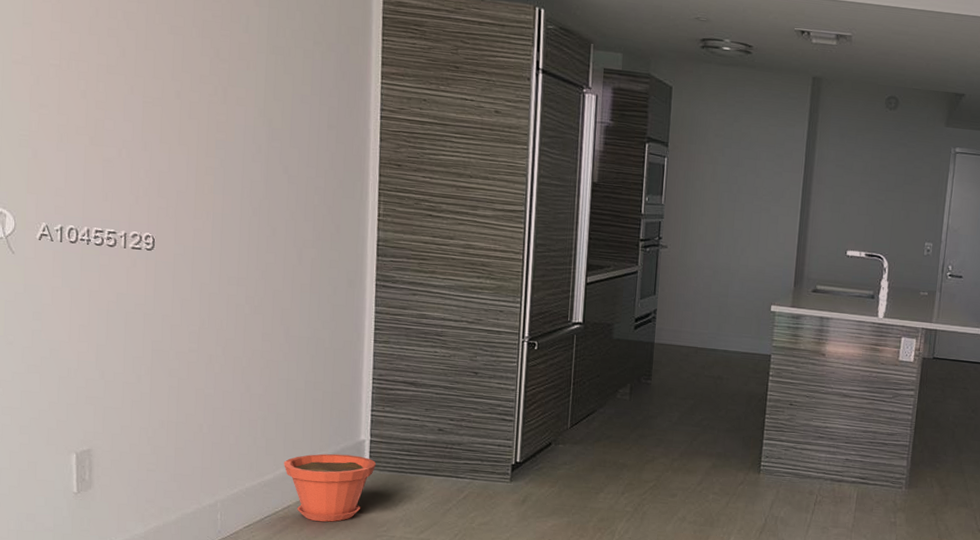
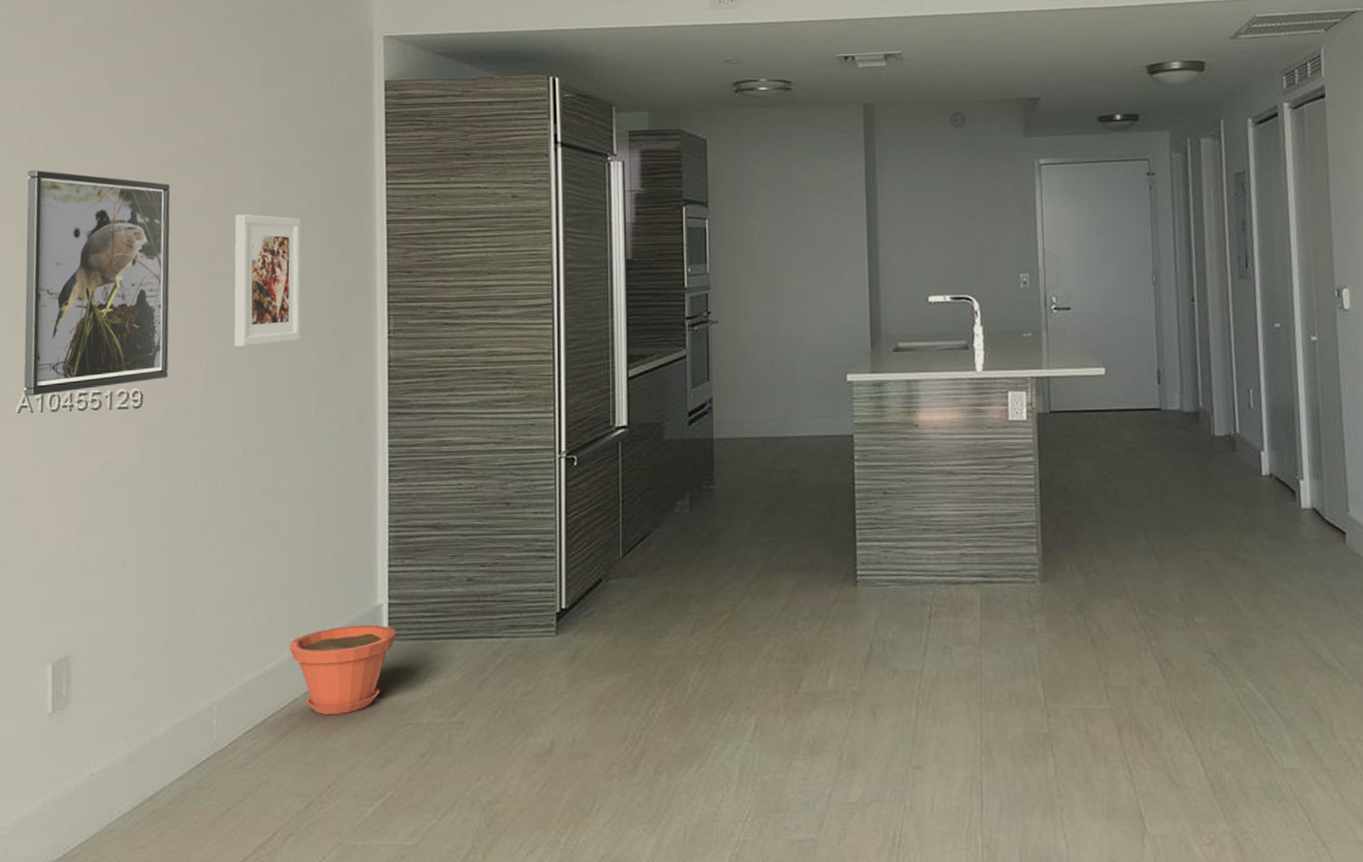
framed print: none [41,19,179,228] -> present [23,170,171,396]
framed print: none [238,90,302,212] -> present [234,214,301,347]

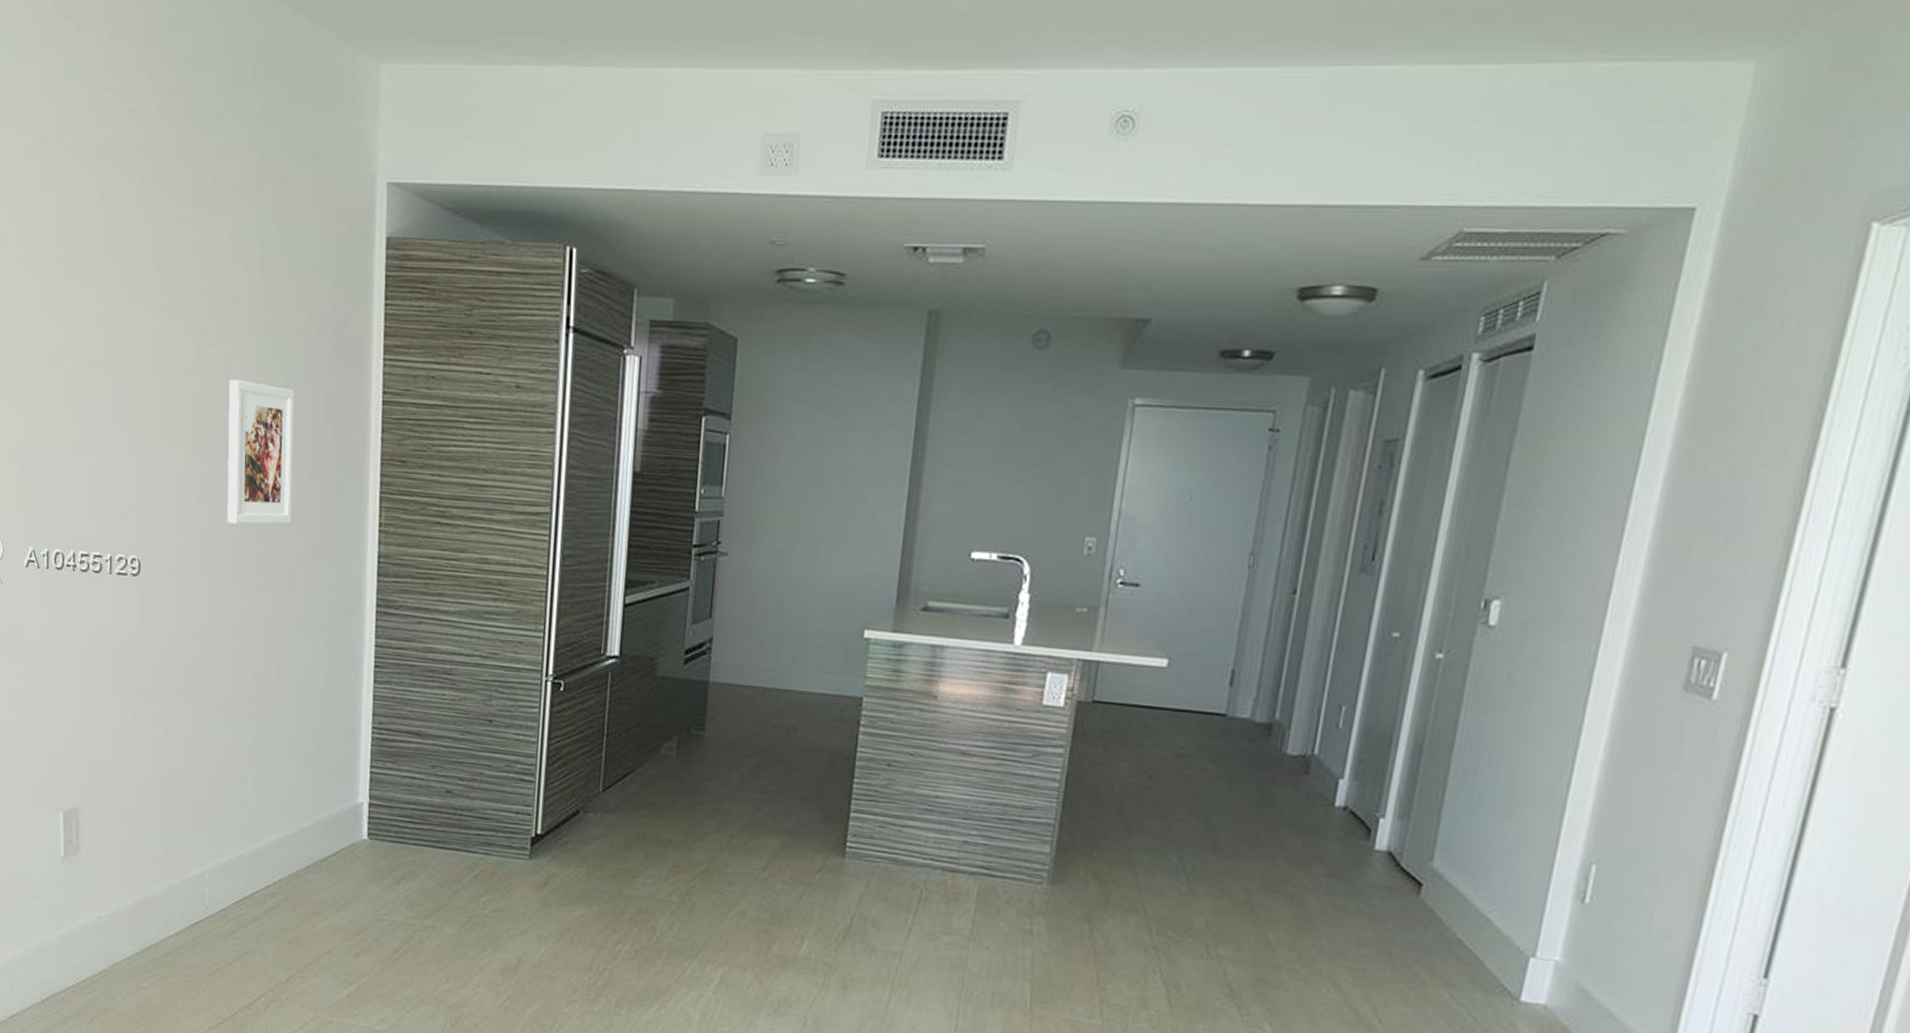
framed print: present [23,170,171,396] -> none [27,311,165,552]
plant pot: present [289,624,396,715] -> none [275,818,375,901]

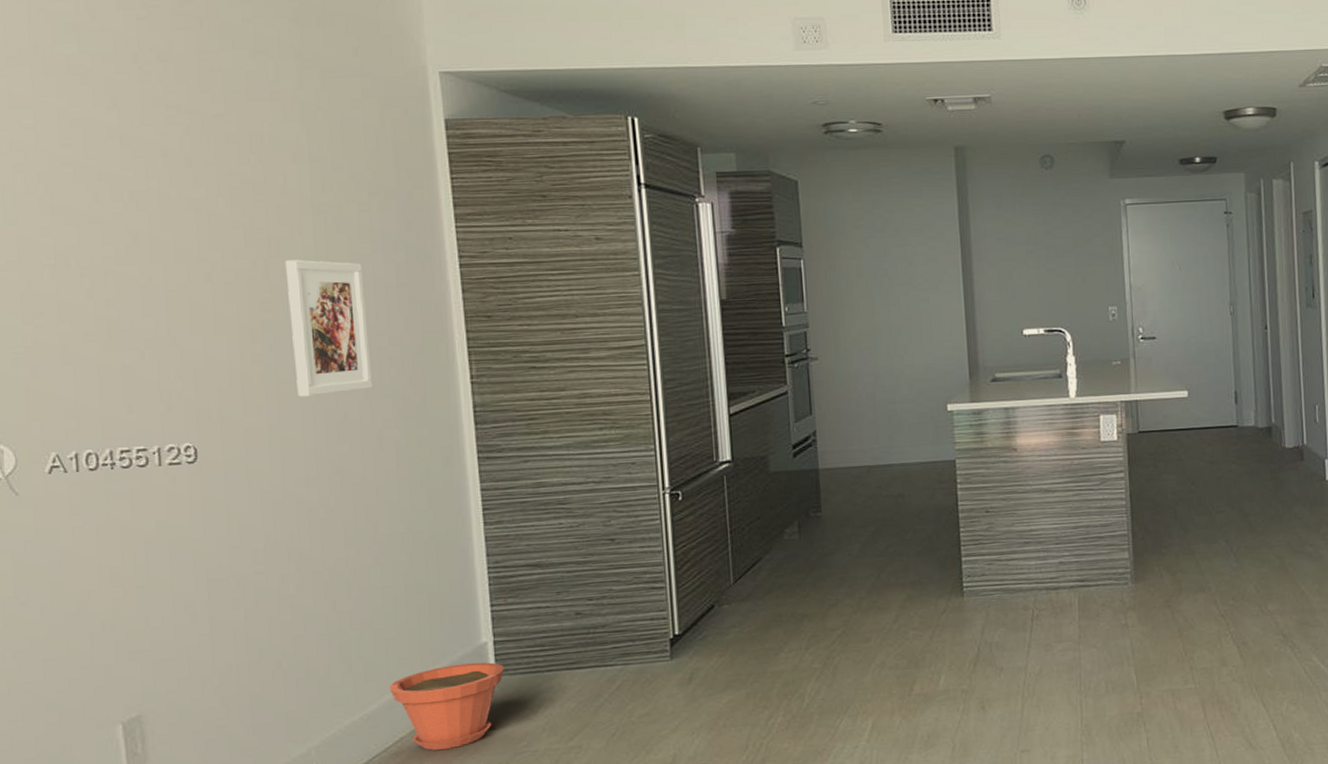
plant pot: none [275,818,375,901] -> present [389,662,504,751]

